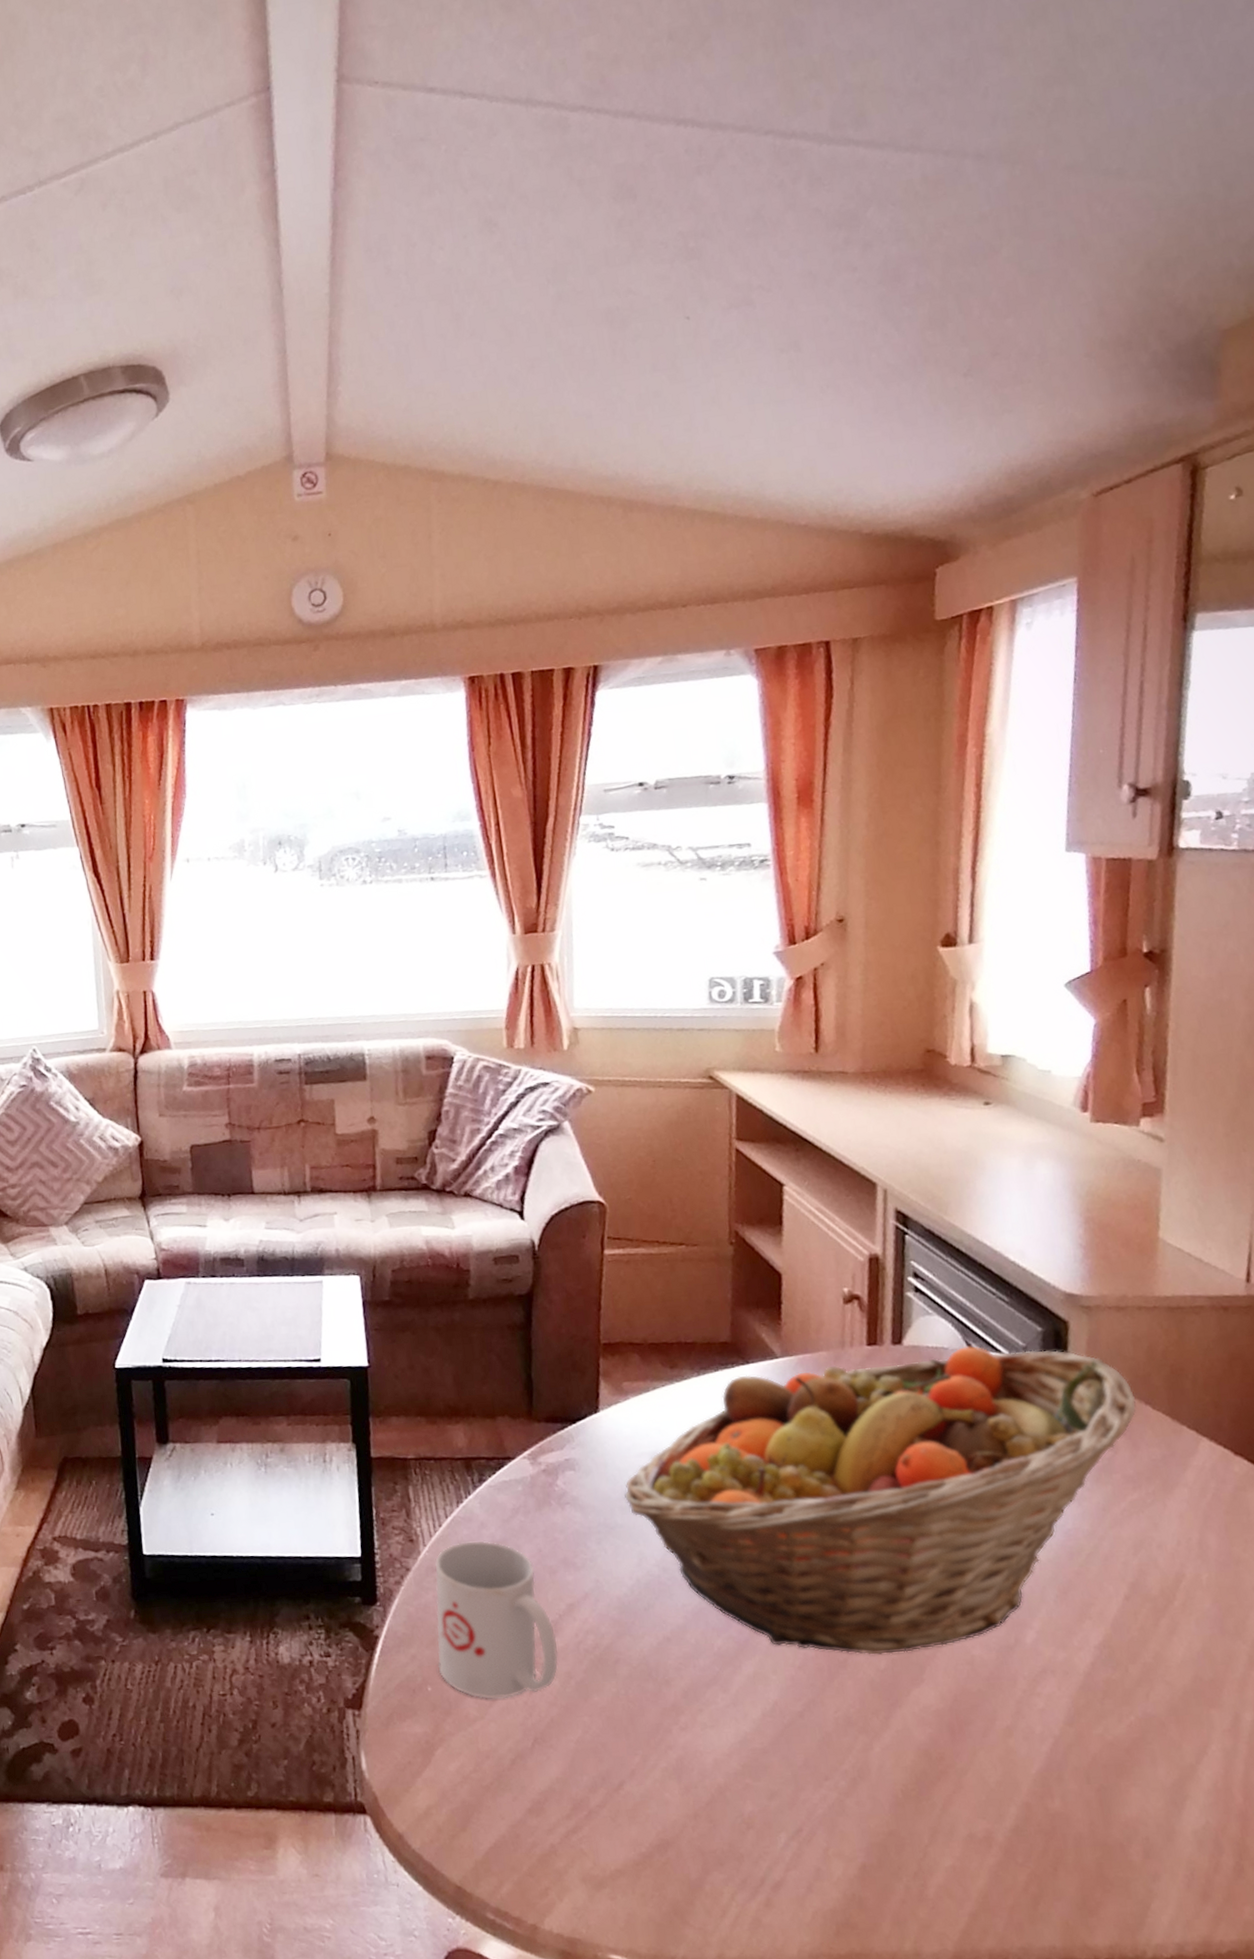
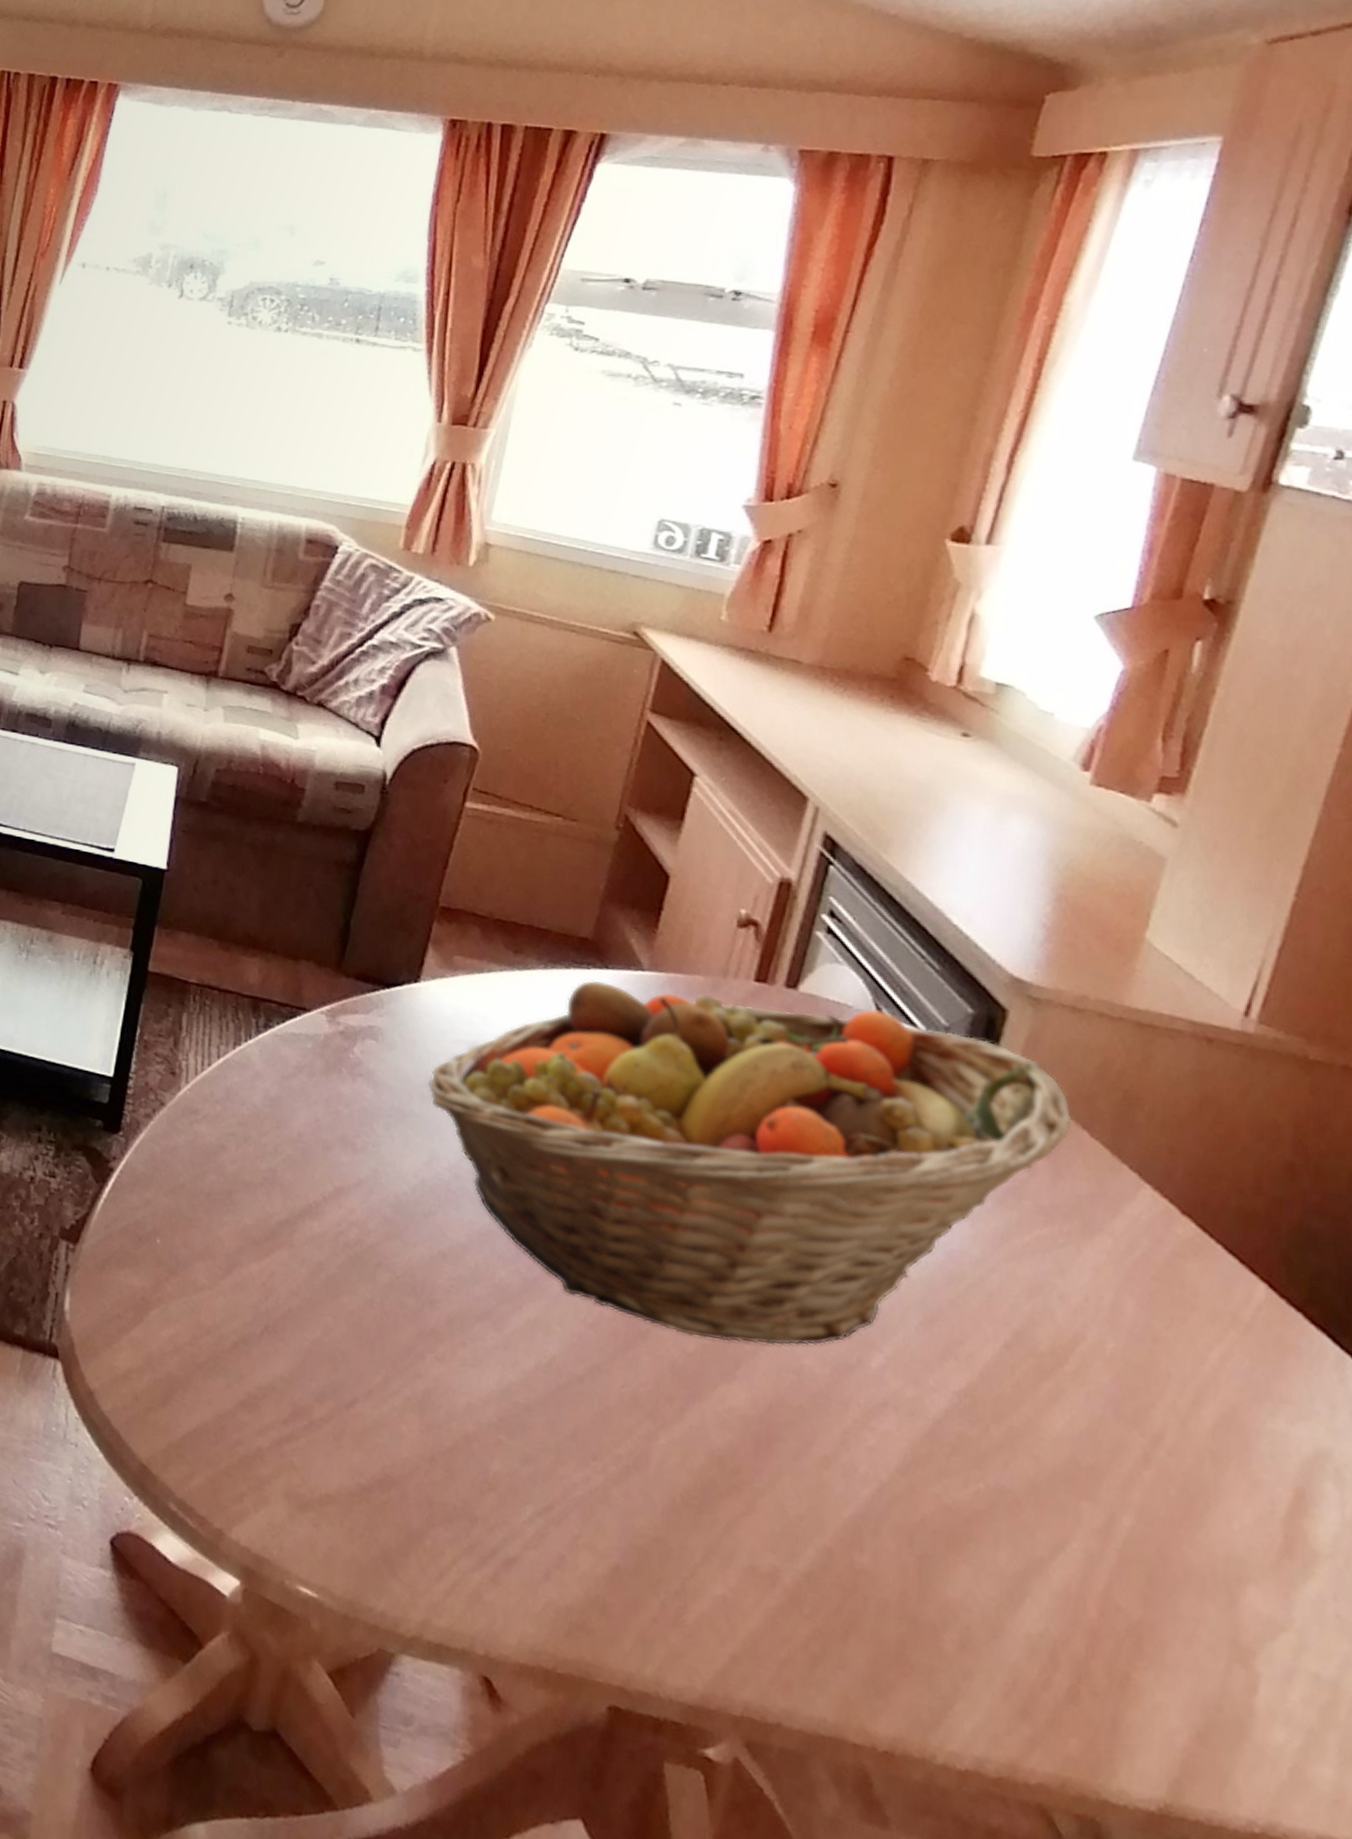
mug: present [435,1540,558,1699] -> none [173,1088,315,1276]

